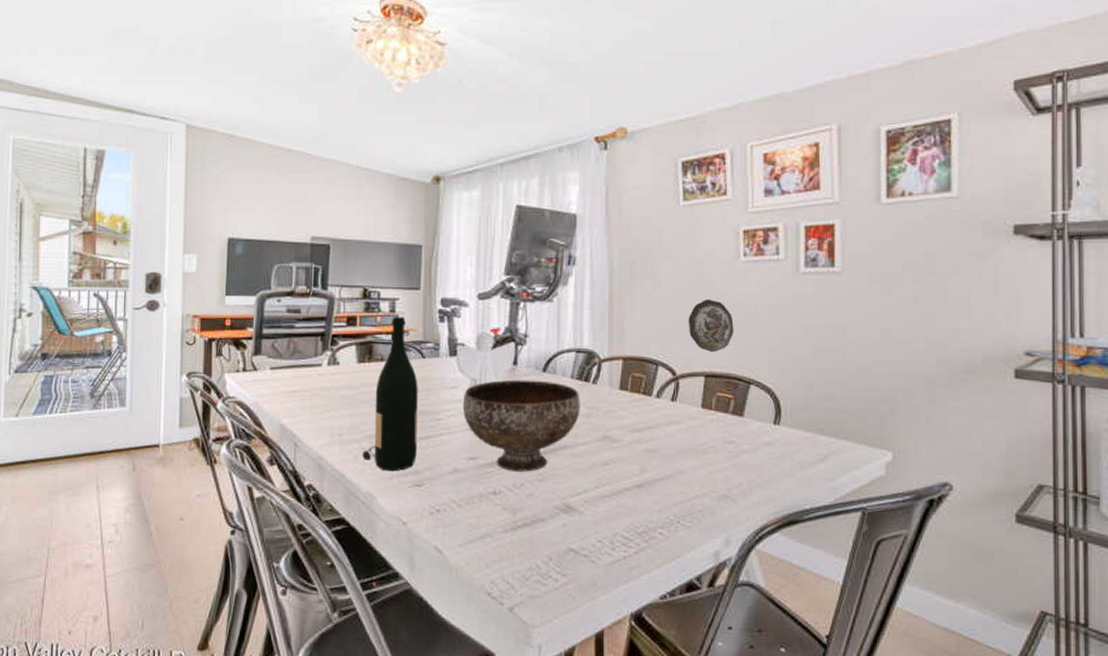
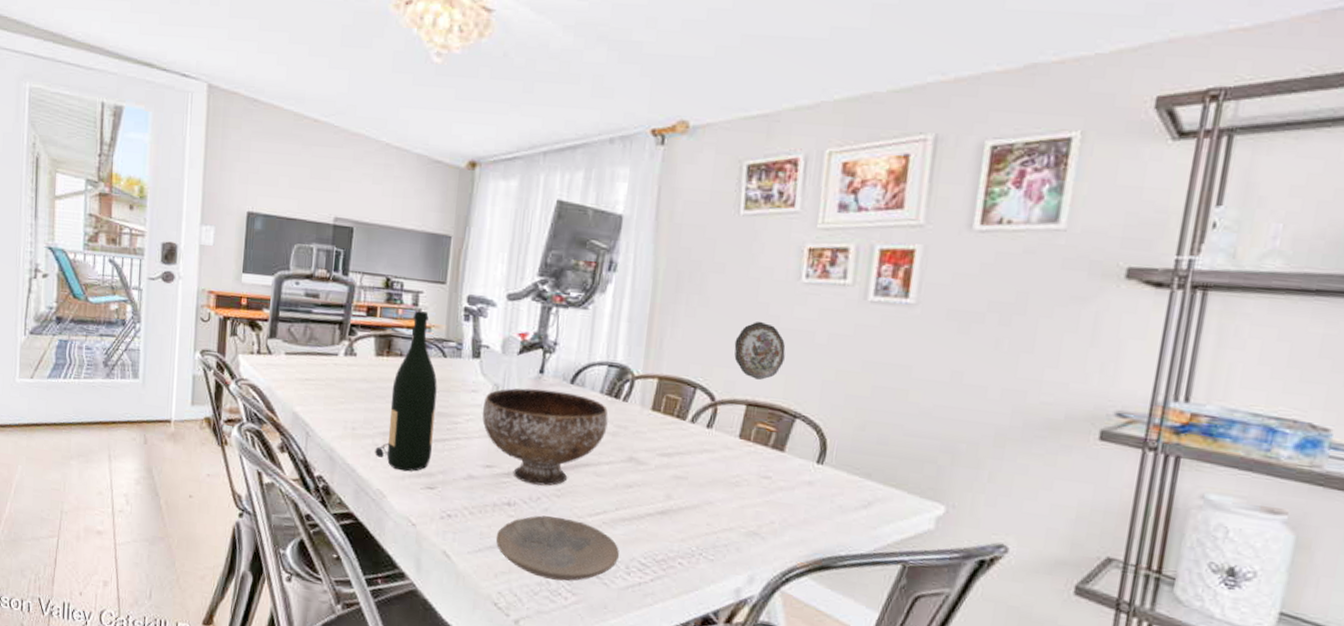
plate: none [484,501,602,563] -> present [495,515,619,582]

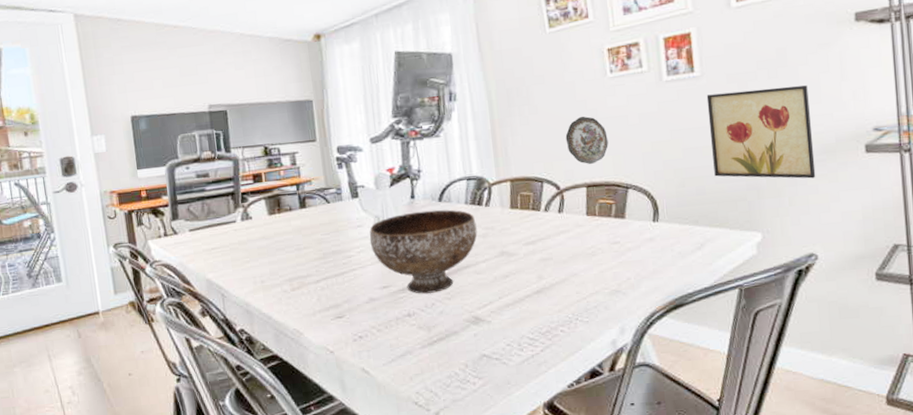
wine bottle: present [375,311,438,472] -> none [285,168,335,309]
plate: present [495,515,619,582] -> none [404,315,511,371]
wall art: none [904,328,1045,456] -> present [706,85,816,179]

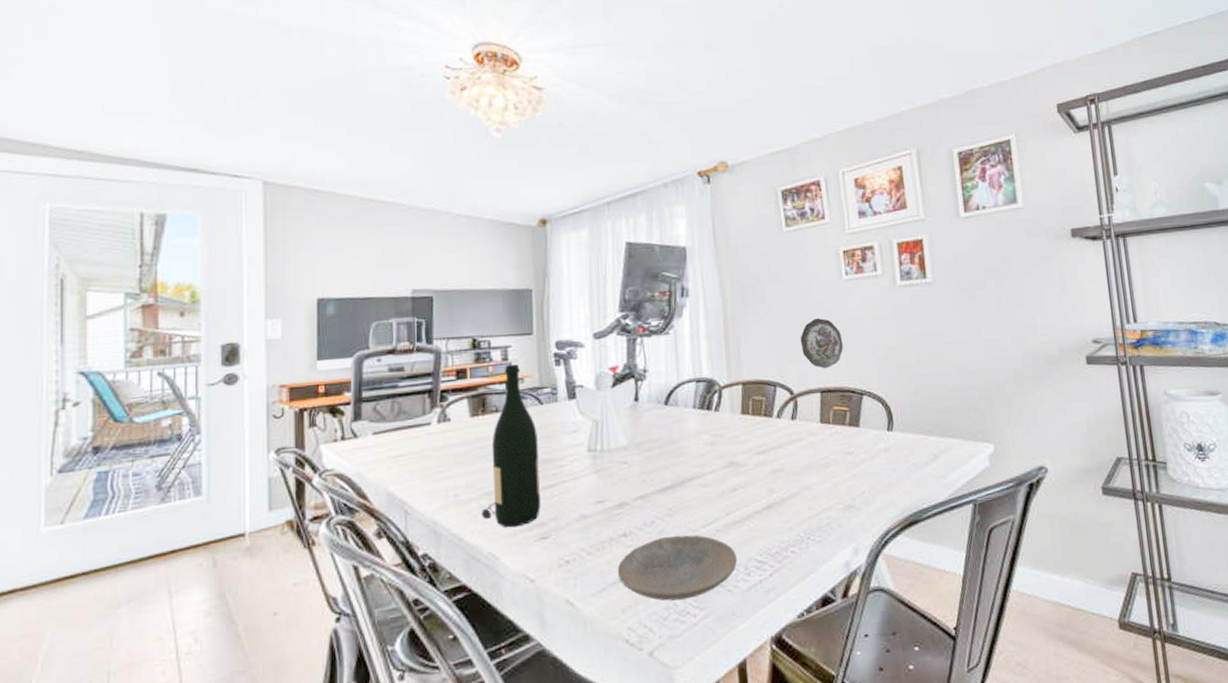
wine bottle: none [285,168,335,309] -> present [481,364,541,528]
bowl: present [369,209,478,294] -> none [585,414,705,510]
plate: none [404,315,511,371] -> present [617,535,737,601]
wall art: present [706,85,816,179] -> none [938,296,1043,389]

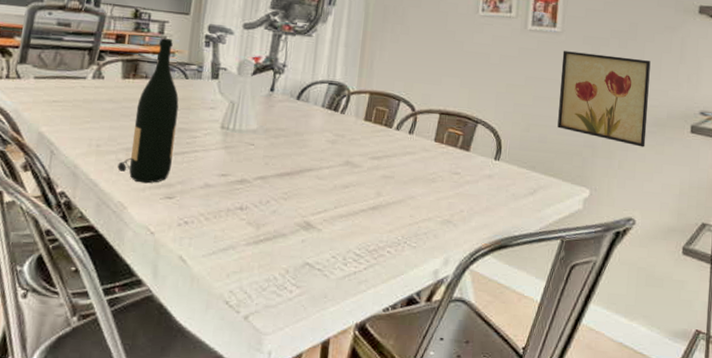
plate: present [617,535,737,601] -> none [228,217,338,276]
decorative plate: present [800,317,843,368] -> none [429,45,469,93]
wall art: none [938,296,1043,389] -> present [557,50,651,147]

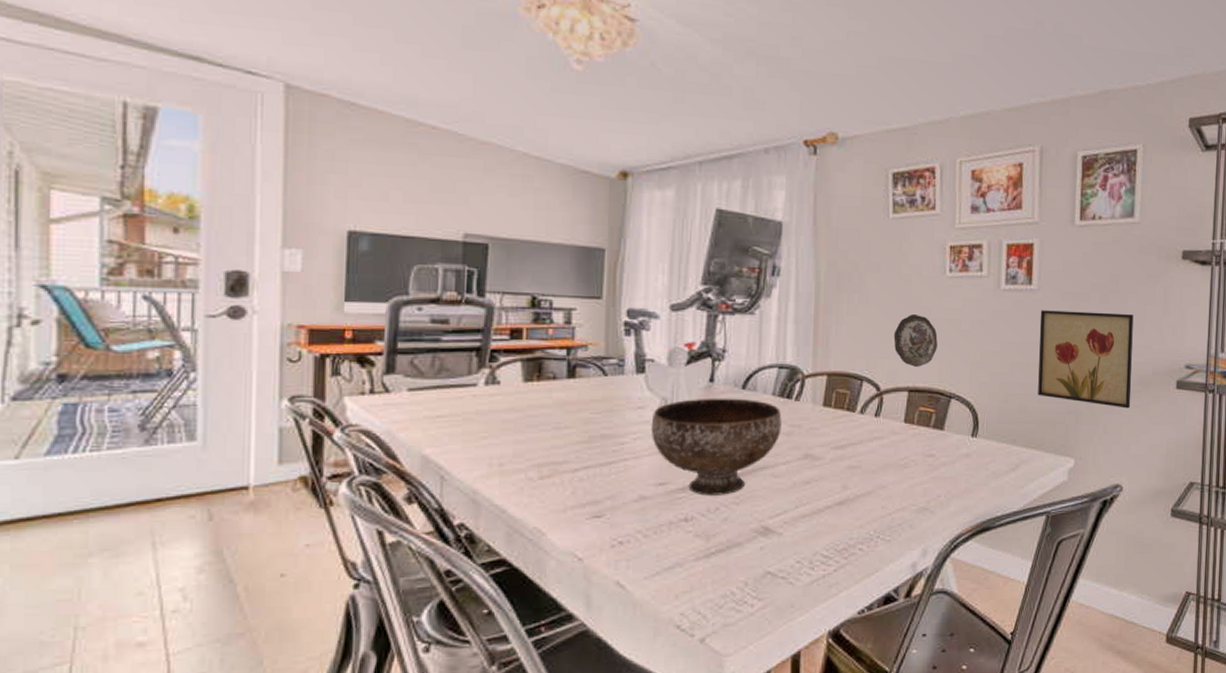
wine bottle: present [117,38,179,184] -> none [529,329,599,503]
bowl: none [219,104,329,190] -> present [650,398,782,496]
decorative plate: none [429,45,469,93] -> present [893,313,938,367]

